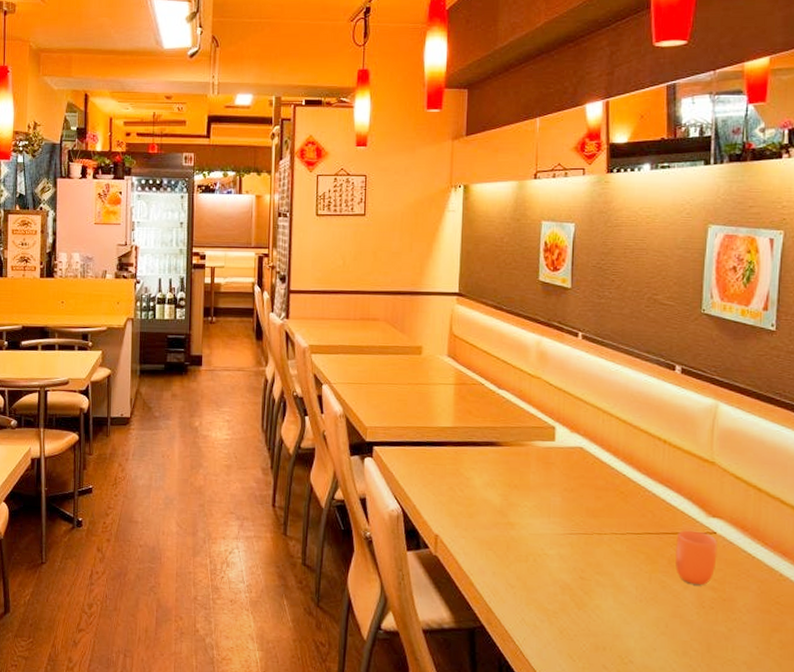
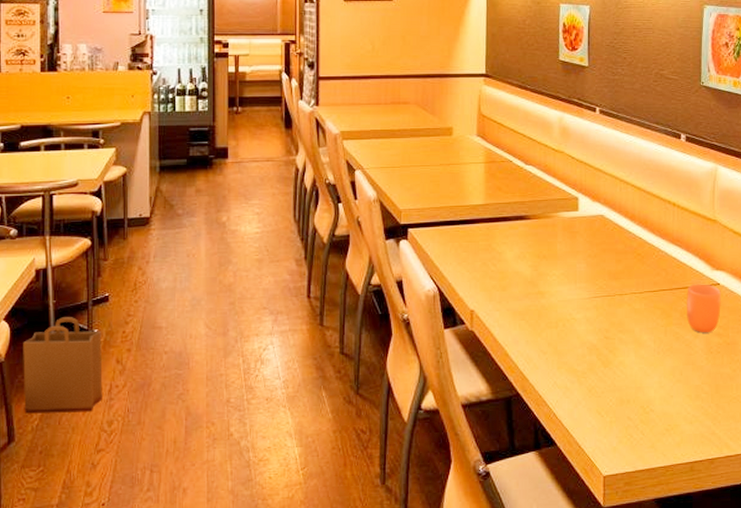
shopping bag: none [18,504,85,594] -> present [23,317,103,414]

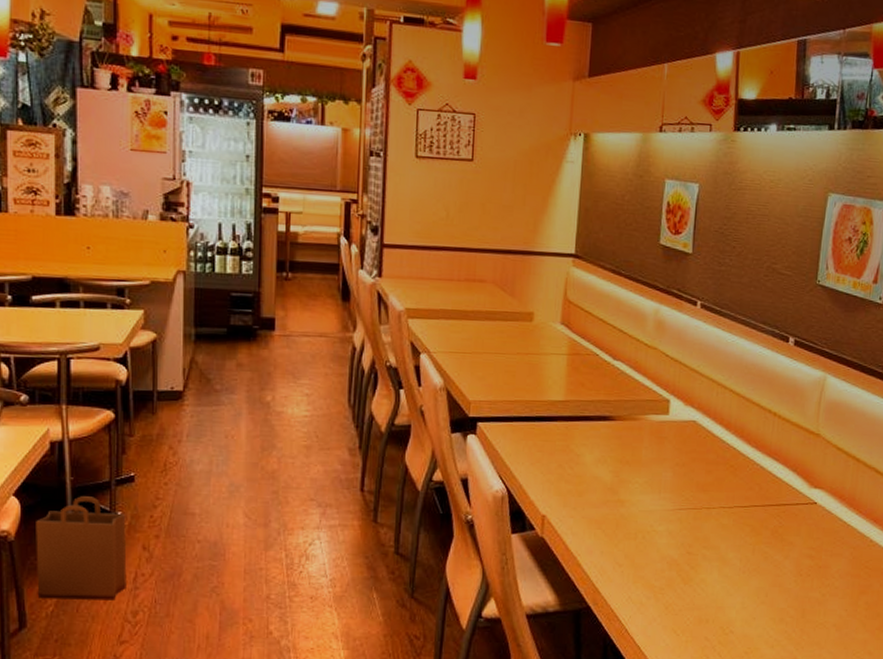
cup: present [687,284,721,333] -> none [778,501,817,555]

